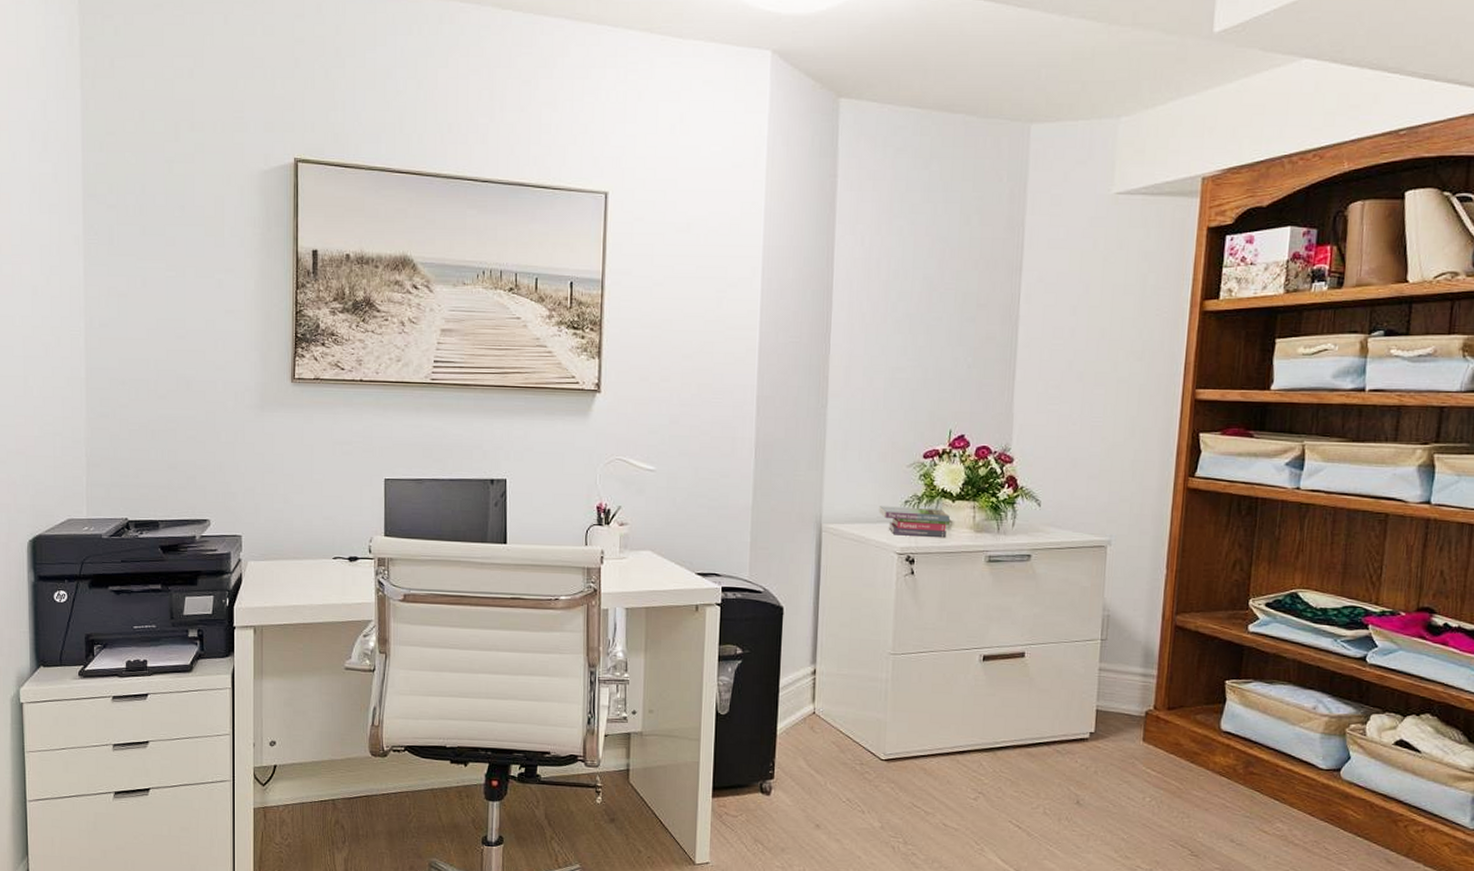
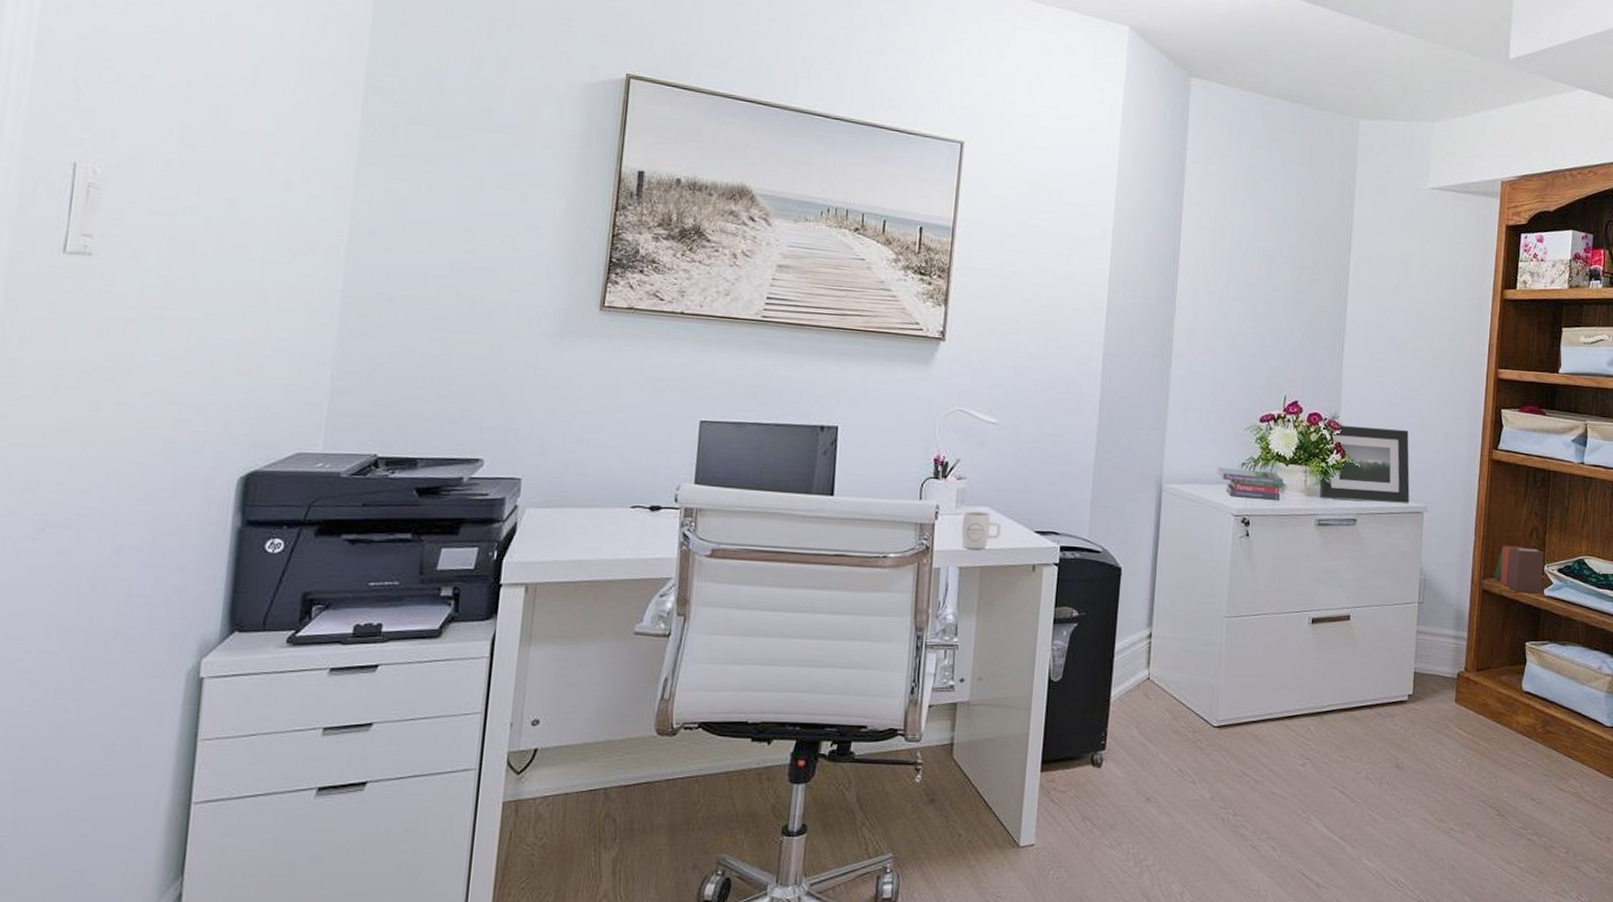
mug: none [626,555,664,591] -> present [961,511,1001,549]
picture frame: none [989,457,1091,537] -> present [1319,425,1410,503]
books: none [1189,579,1250,630] -> present [1494,545,1545,594]

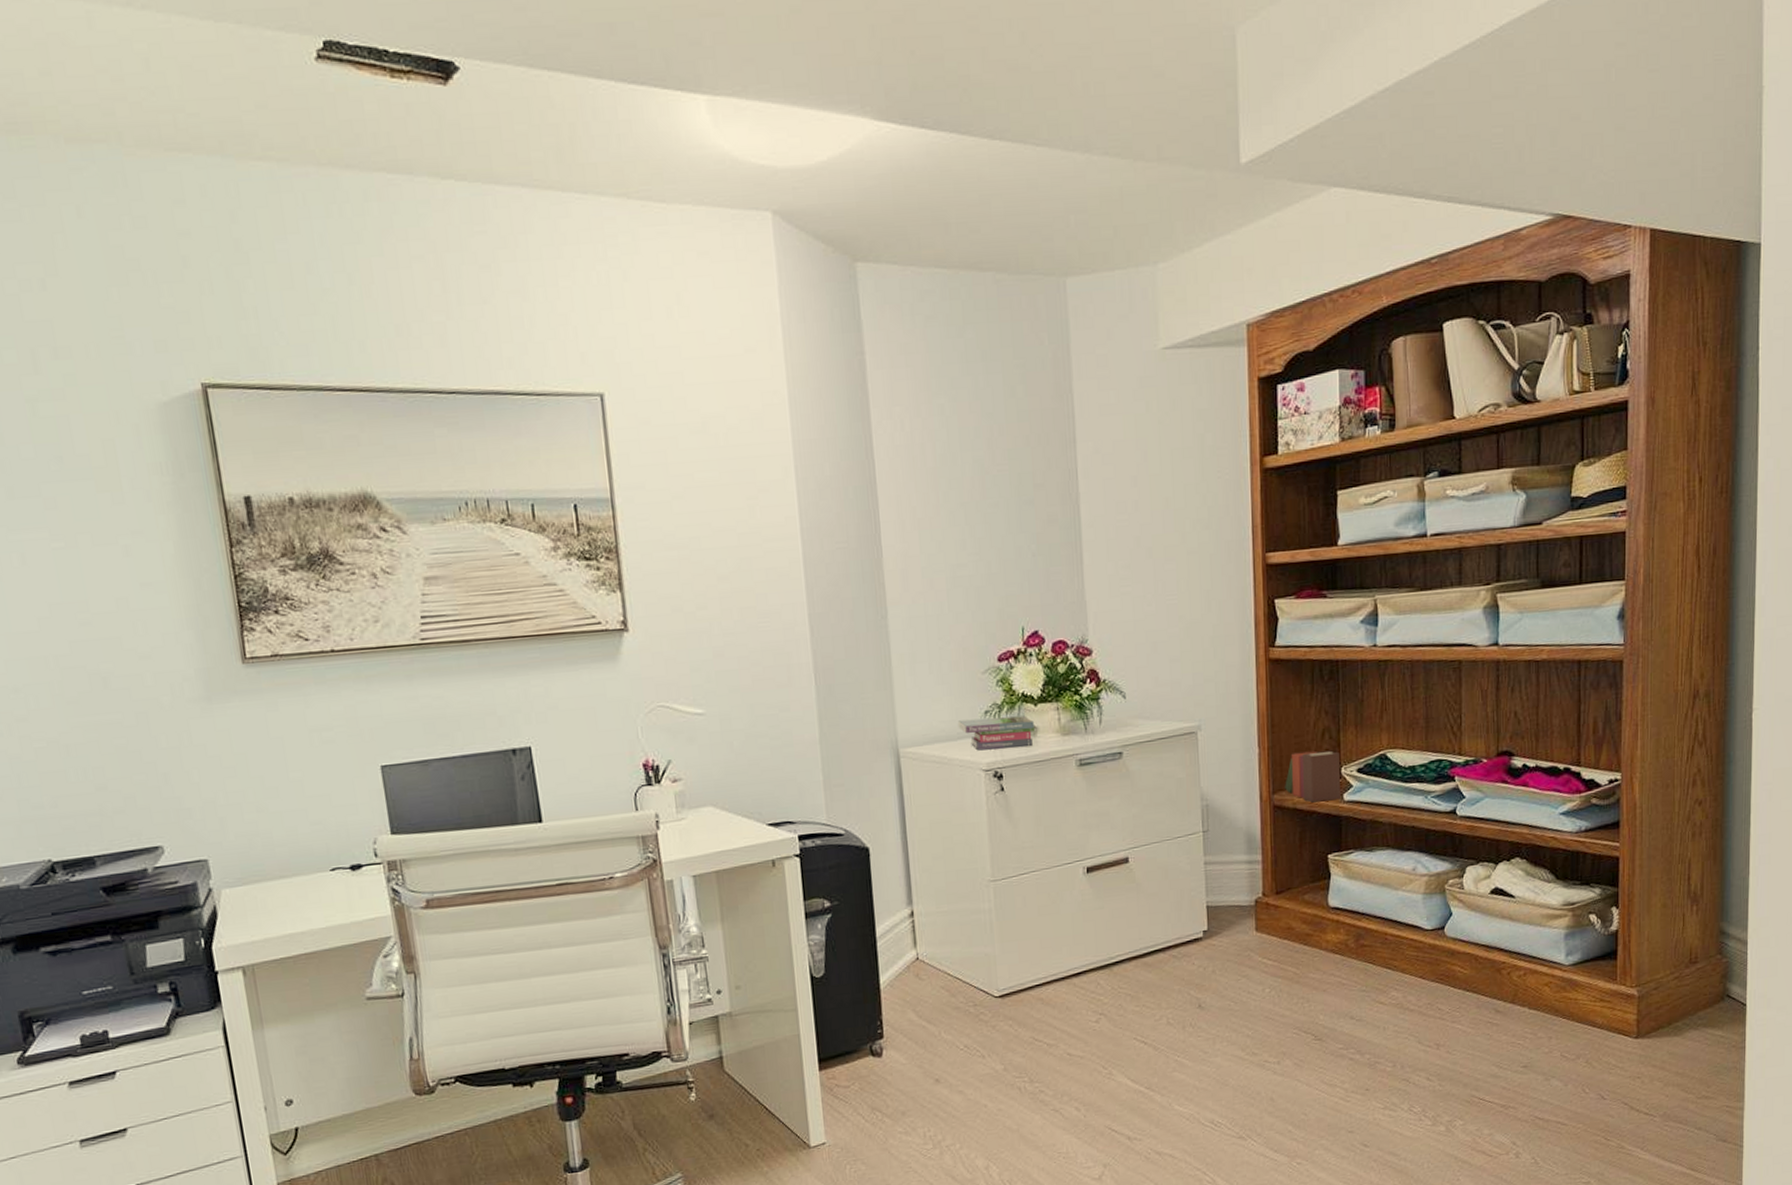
mug: present [961,511,1001,549] -> none [686,812,731,855]
picture frame: present [1319,425,1410,503] -> none [1071,643,1180,735]

